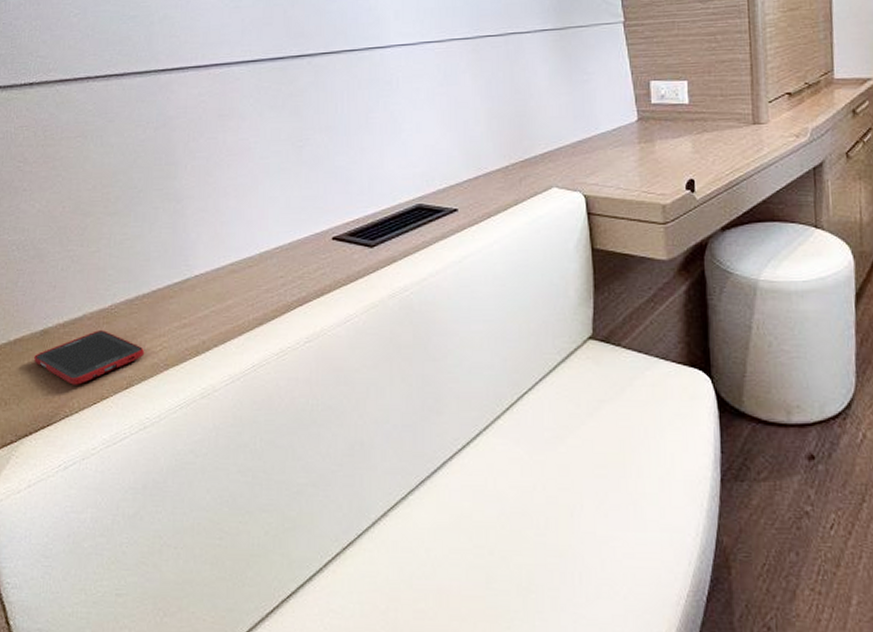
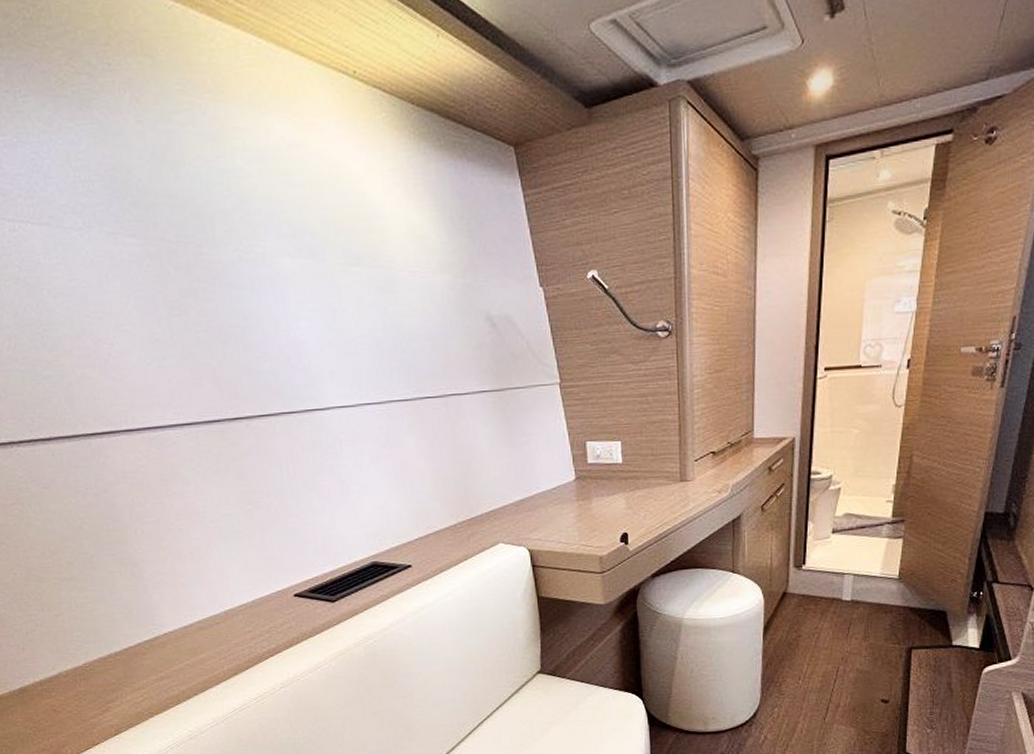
cell phone: present [34,330,145,385] -> none [17,686,128,735]

